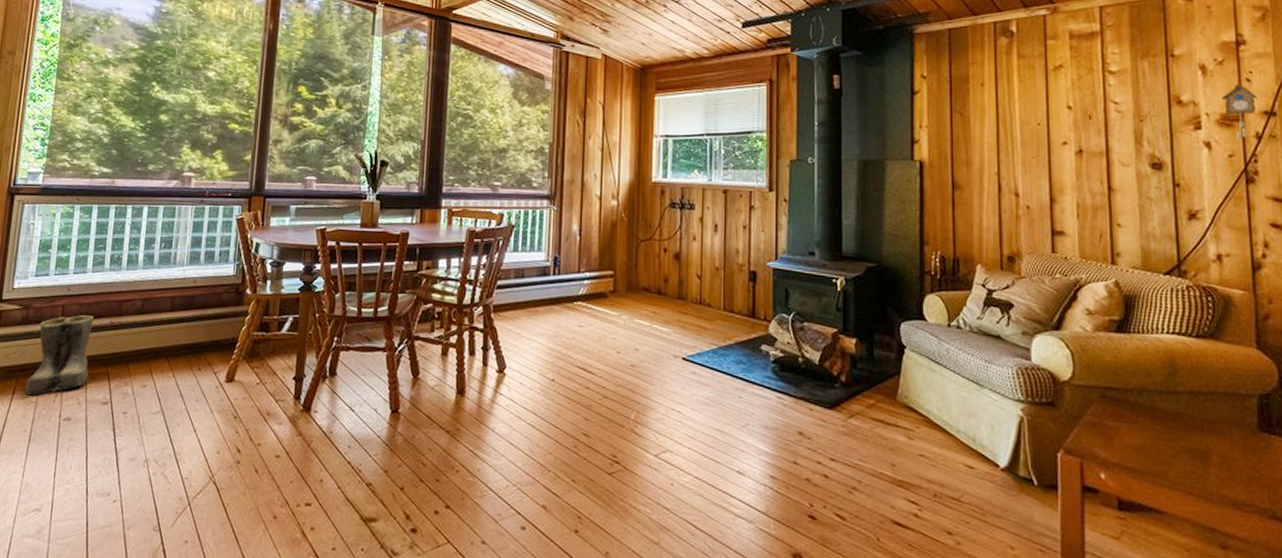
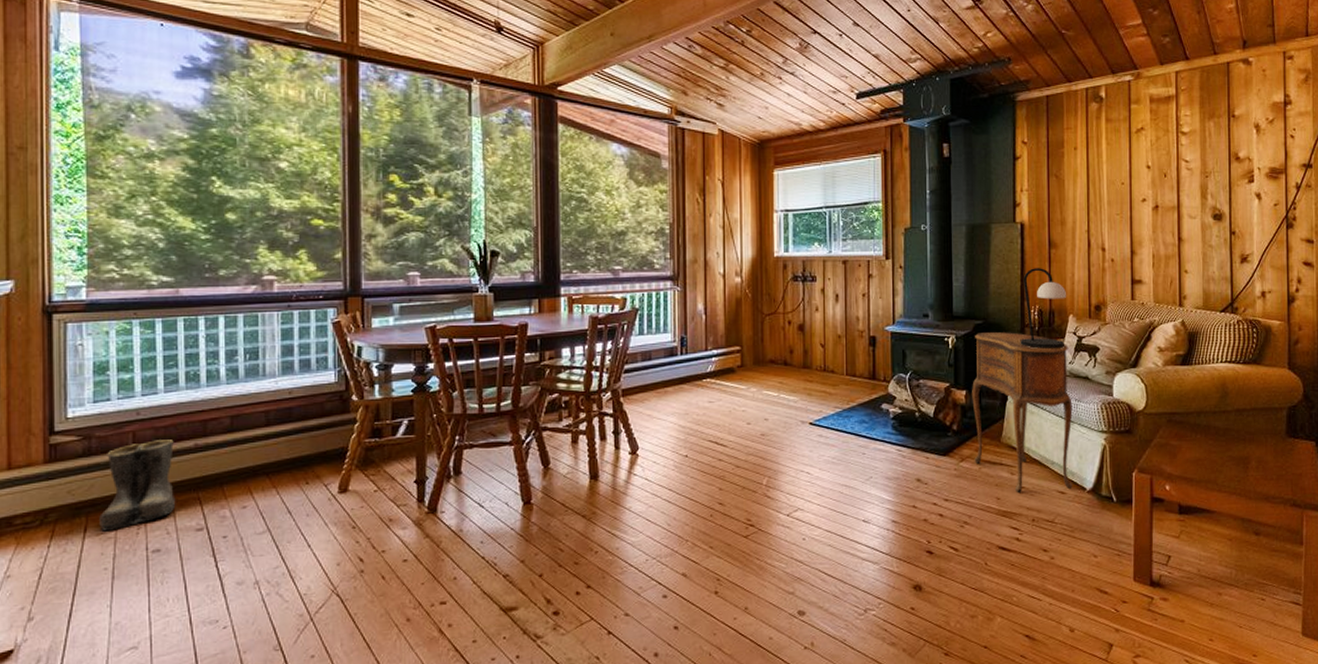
side table: none [863,276,983,463] -> present [972,332,1073,492]
table lamp: none [919,210,974,302] -> present [1020,268,1067,349]
cuckoo clock: present [1222,84,1257,141] -> none [1271,141,1298,192]

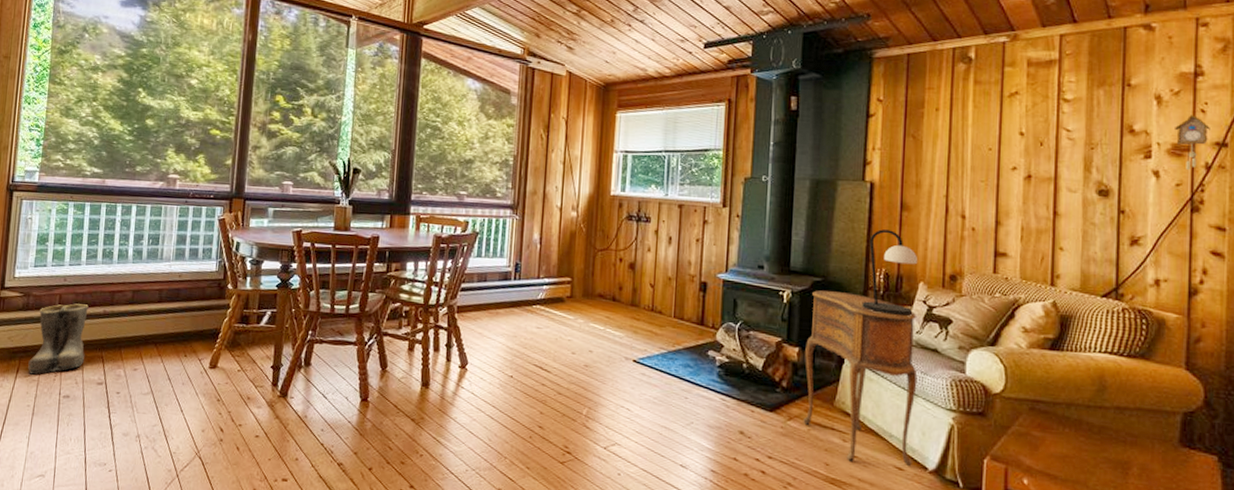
cuckoo clock: none [1271,141,1298,192] -> present [1175,115,1210,171]

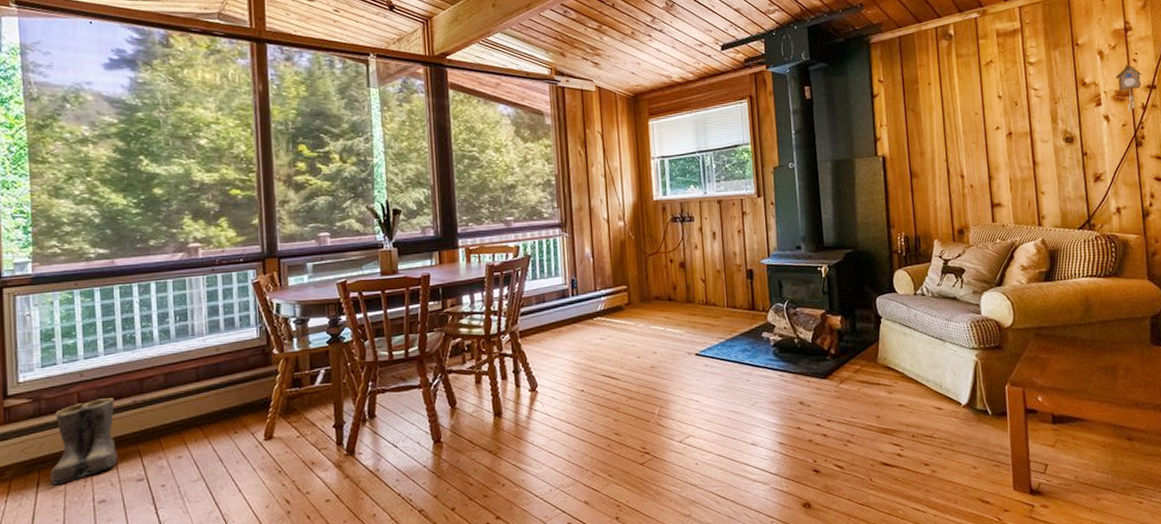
side table: present [803,290,918,466] -> none [846,259,948,410]
table lamp: present [862,229,918,316] -> none [888,197,931,273]

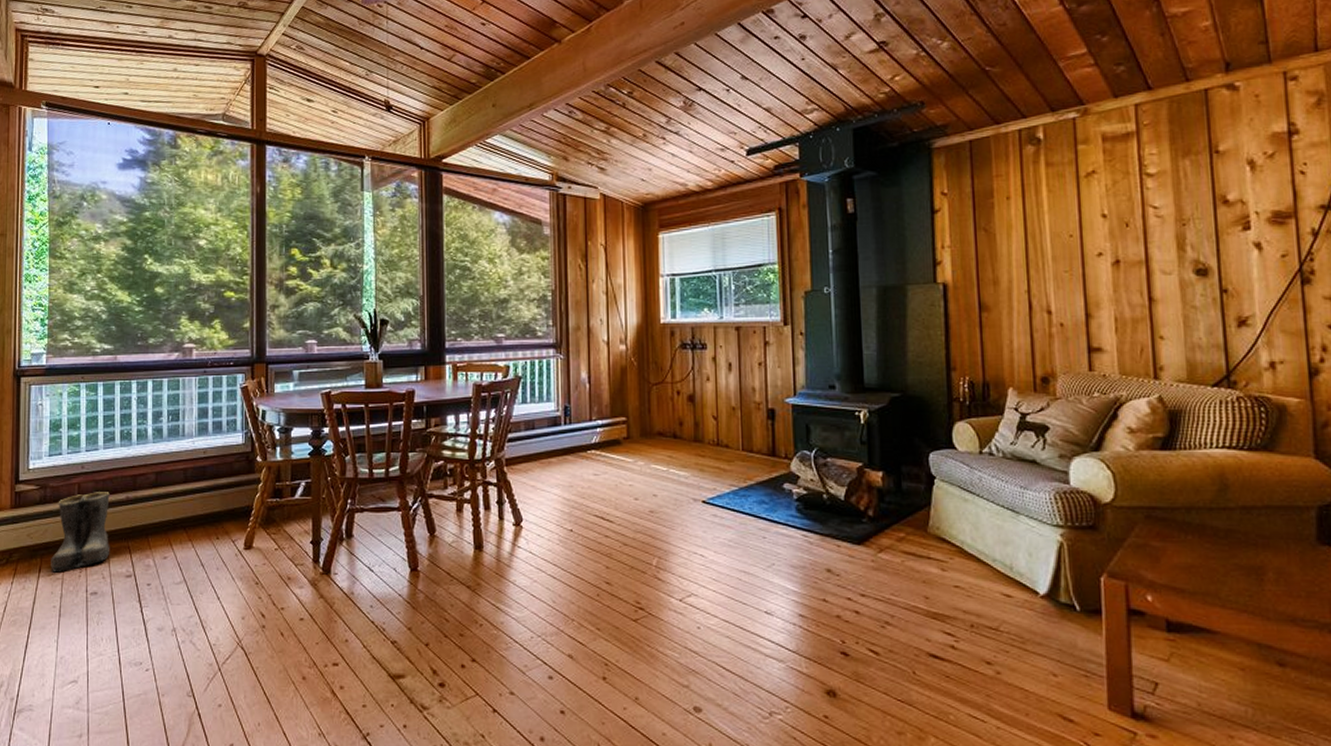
cuckoo clock: present [1116,65,1142,112] -> none [1273,178,1313,240]

